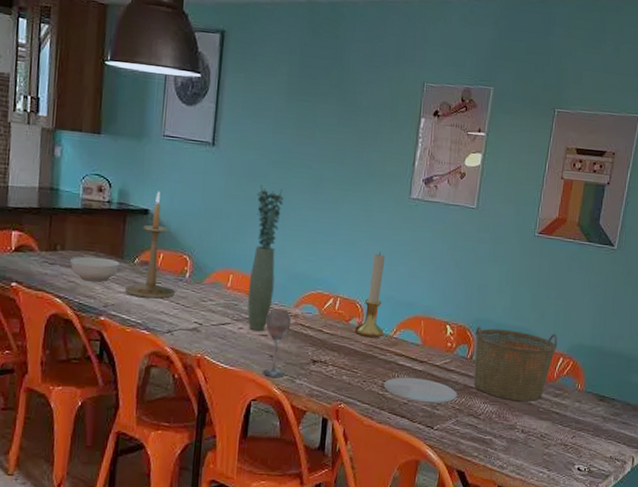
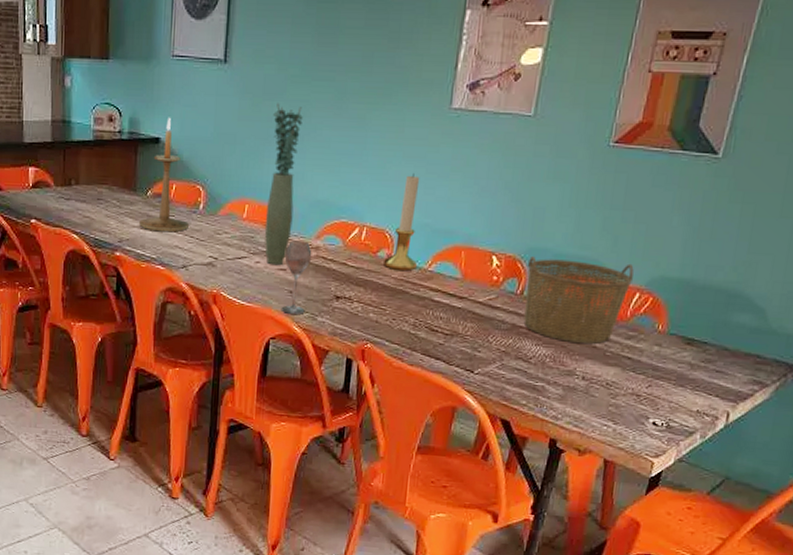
bowl: present [70,256,121,282] -> none [85,190,133,217]
plate: present [383,377,458,404] -> none [416,314,504,345]

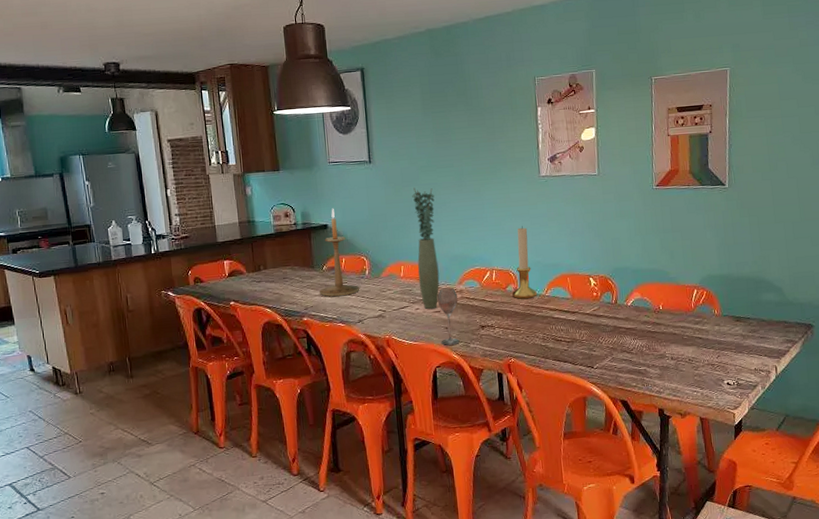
basket: present [523,256,634,344] -> none [615,269,690,333]

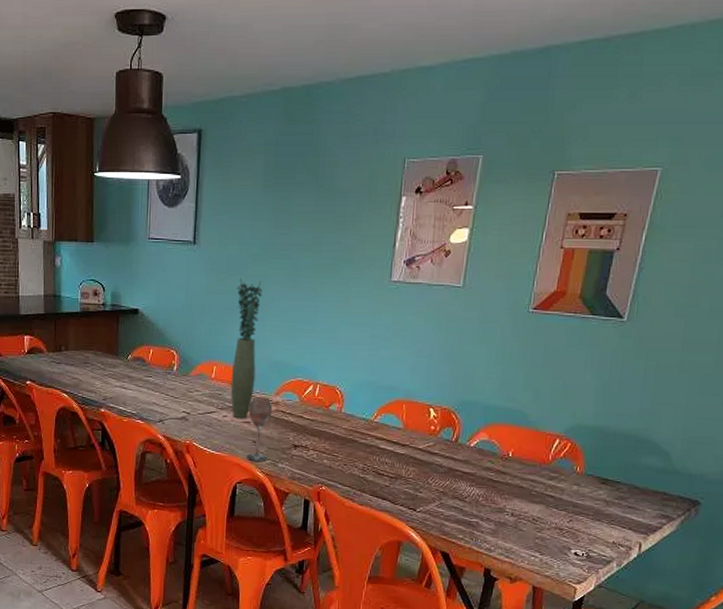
candlestick: present [320,208,360,297] -> none [121,291,165,391]
candle holder: present [512,226,537,299] -> none [335,338,365,423]

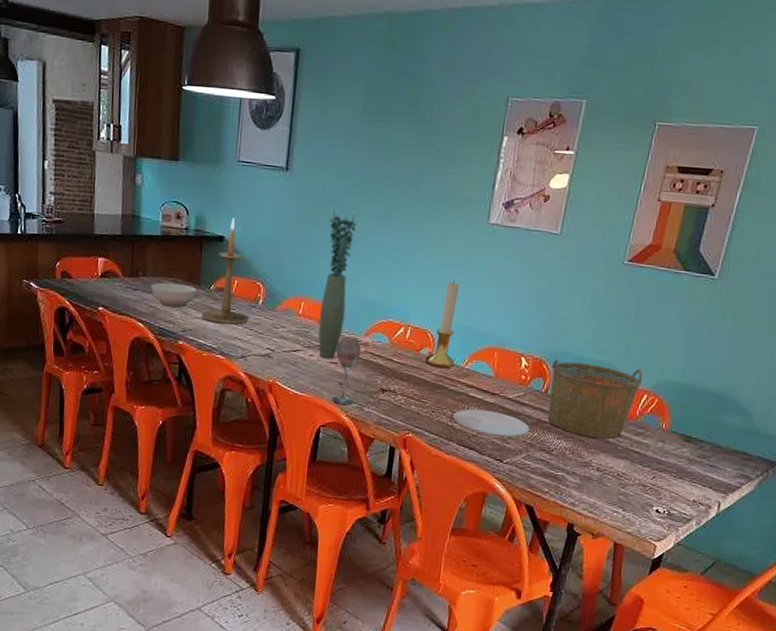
bowl: none [73,355,116,378] -> present [151,282,197,308]
candlestick: none [121,291,165,391] -> present [202,218,250,325]
candle holder: none [335,338,365,423] -> present [425,280,460,369]
plate: none [364,460,442,487] -> present [452,409,530,438]
basket: none [459,408,554,485] -> present [547,359,643,439]

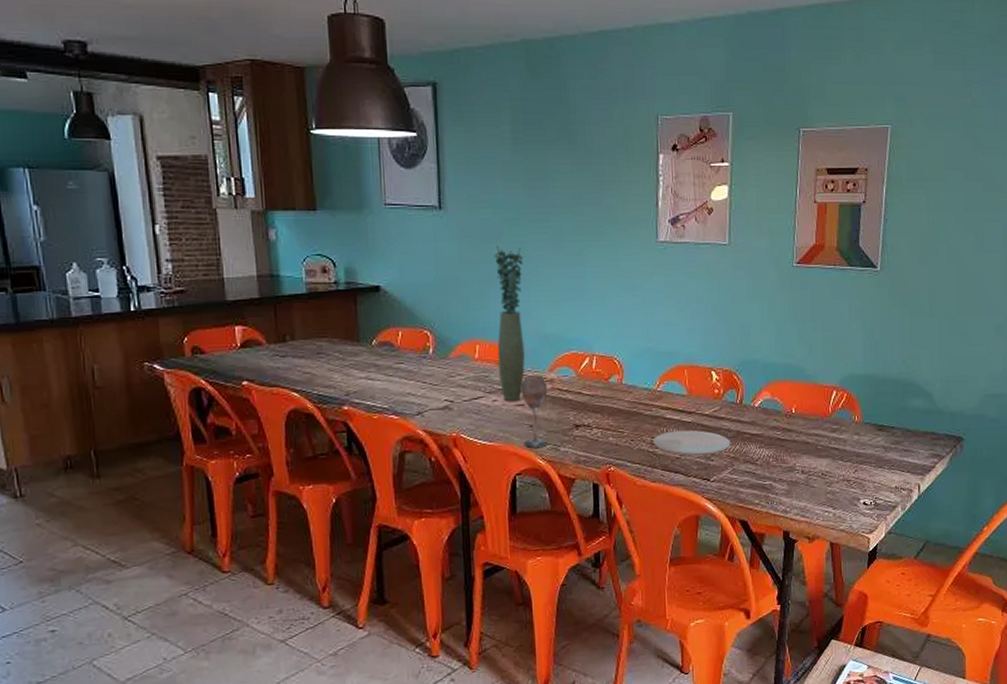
bowl: present [151,282,197,308] -> none [302,343,357,370]
candlestick: present [202,218,250,325] -> none [366,265,421,381]
candle holder: present [425,280,460,369] -> none [616,303,646,394]
basket: present [547,359,643,439] -> none [742,366,829,441]

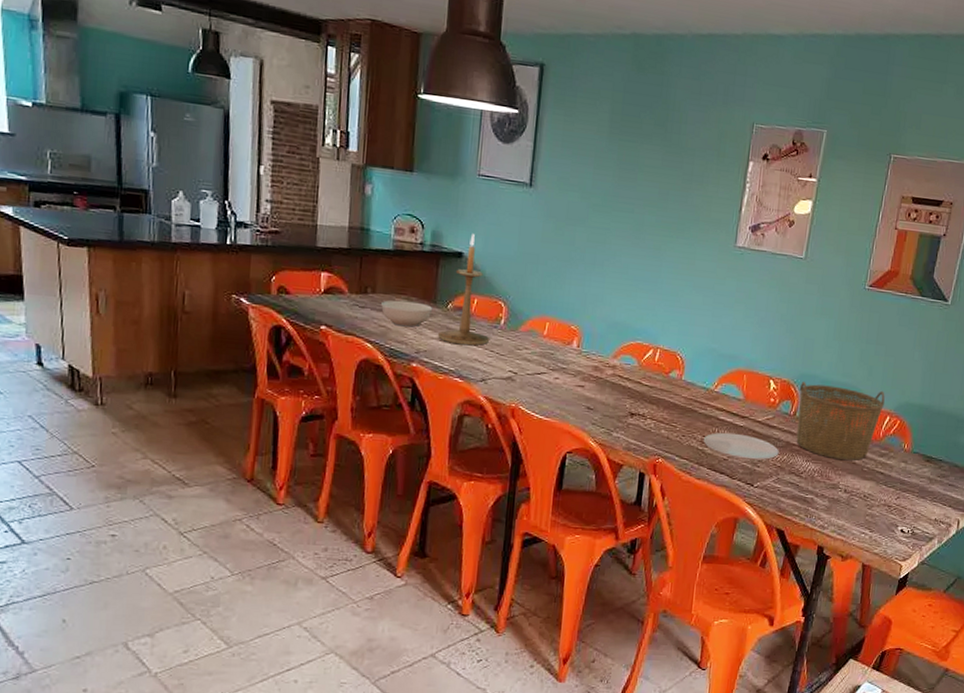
bowl: none [302,343,357,370] -> present [381,300,433,327]
candlestick: none [366,265,421,381] -> present [438,233,490,346]
vase: present [494,245,525,402] -> none [563,229,603,382]
wineglass: present [520,375,548,448] -> none [578,359,609,430]
basket: none [742,366,829,441] -> present [796,382,885,461]

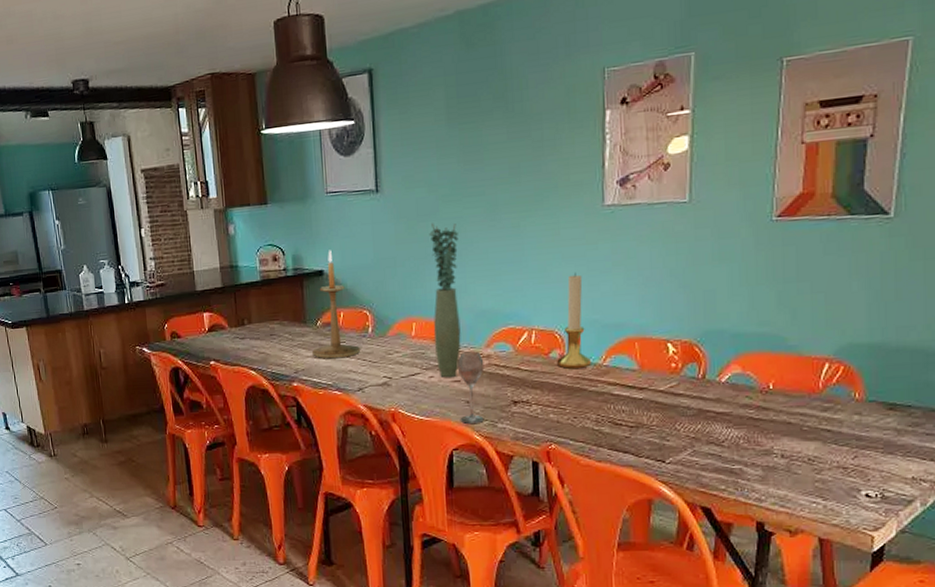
bowl: present [381,300,433,327] -> none [258,325,304,350]
vase: none [563,229,603,382] -> present [429,223,461,378]
wineglass: none [578,359,609,430] -> present [457,351,484,424]
candle holder: none [675,302,709,392] -> present [557,273,591,369]
plate: present [703,432,779,461] -> none [598,407,691,435]
basket: present [796,382,885,461] -> none [705,334,819,421]

